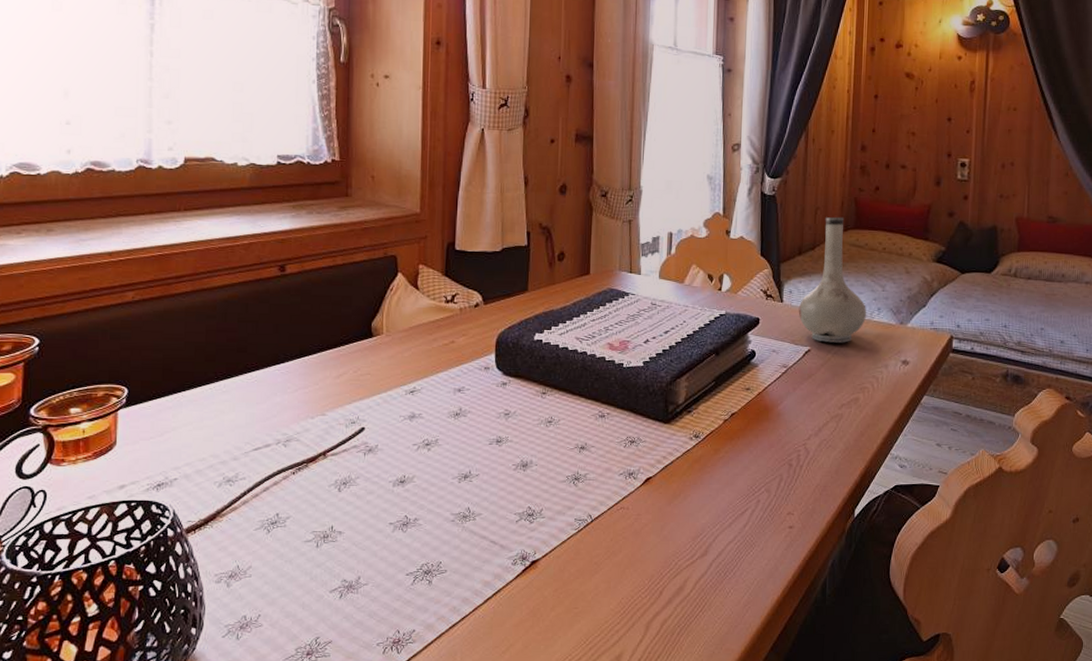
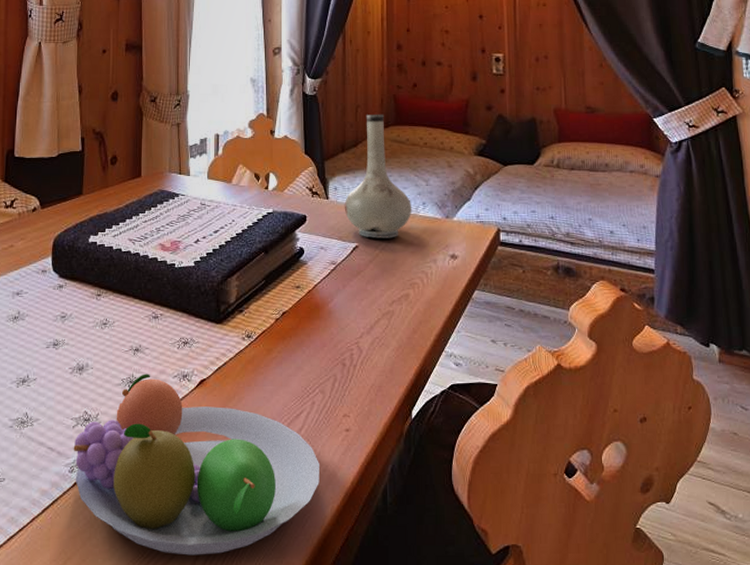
fruit bowl: none [516,471,762,642] -> present [73,374,320,556]

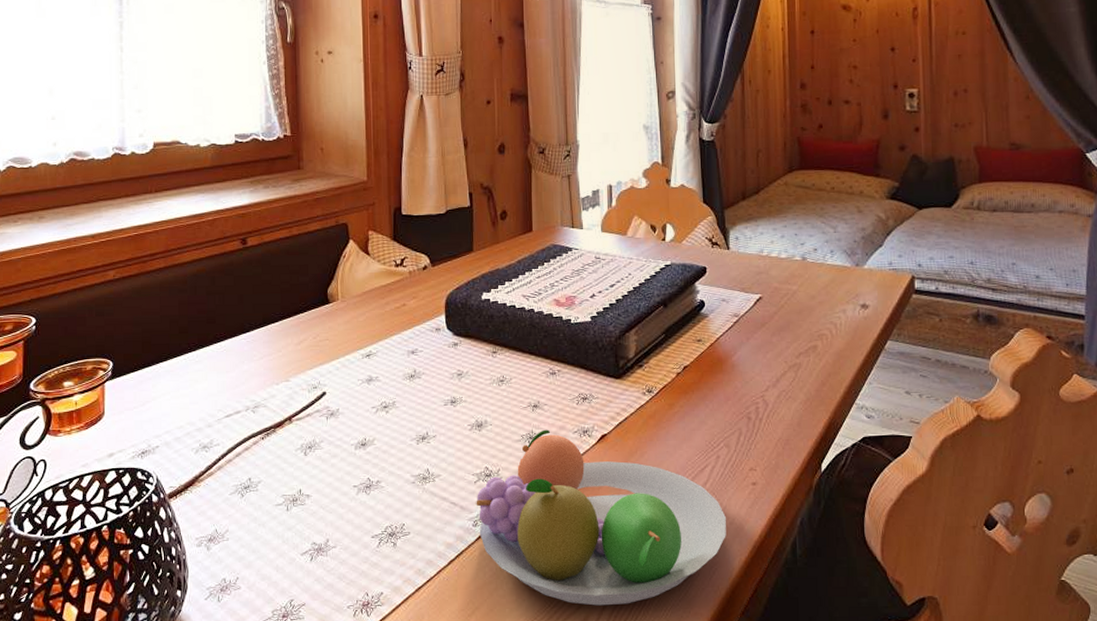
vase: present [344,115,411,238] -> none [746,159,819,289]

